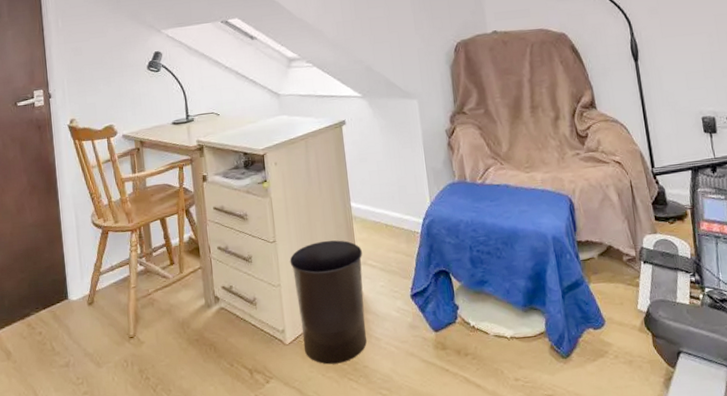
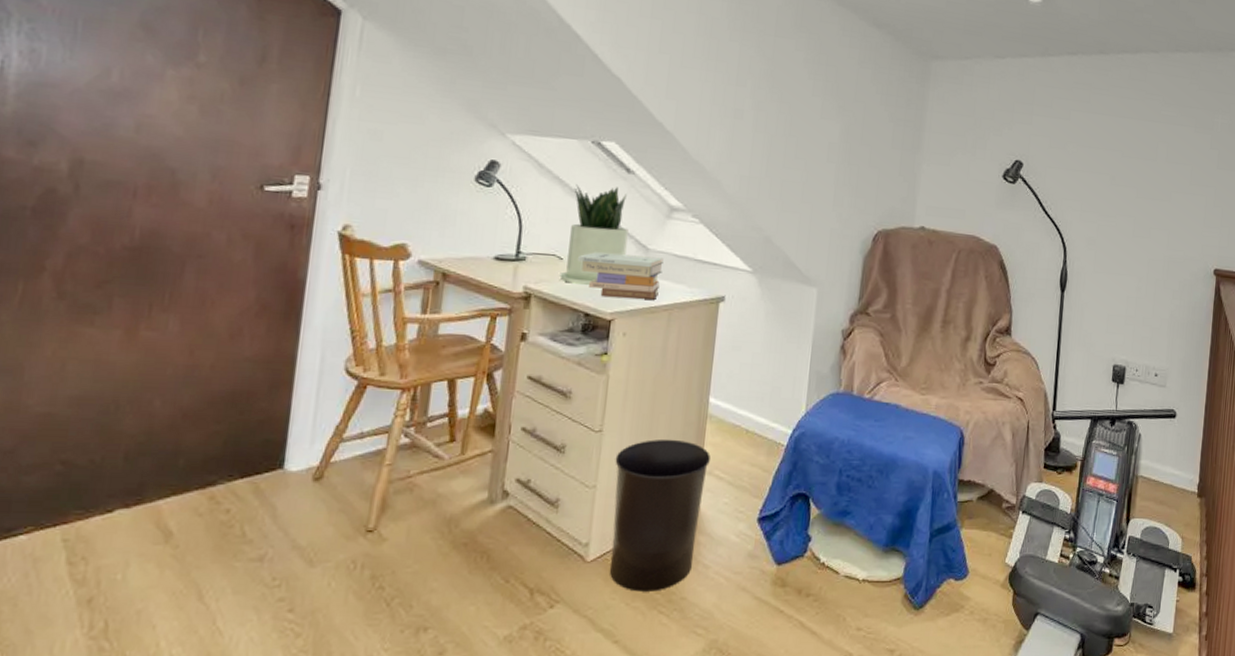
planter: none [216,52,264,132] -> present [559,184,629,285]
books: none [230,99,294,137] -> present [578,252,664,300]

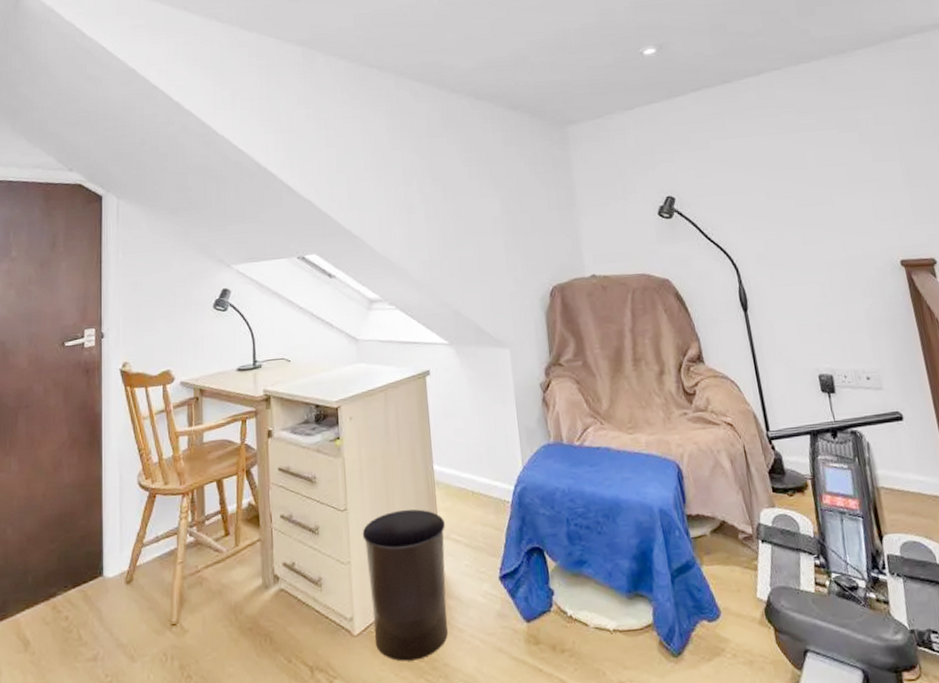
planter: present [559,184,629,285] -> none [290,291,340,381]
books: present [578,252,664,300] -> none [302,345,373,387]

